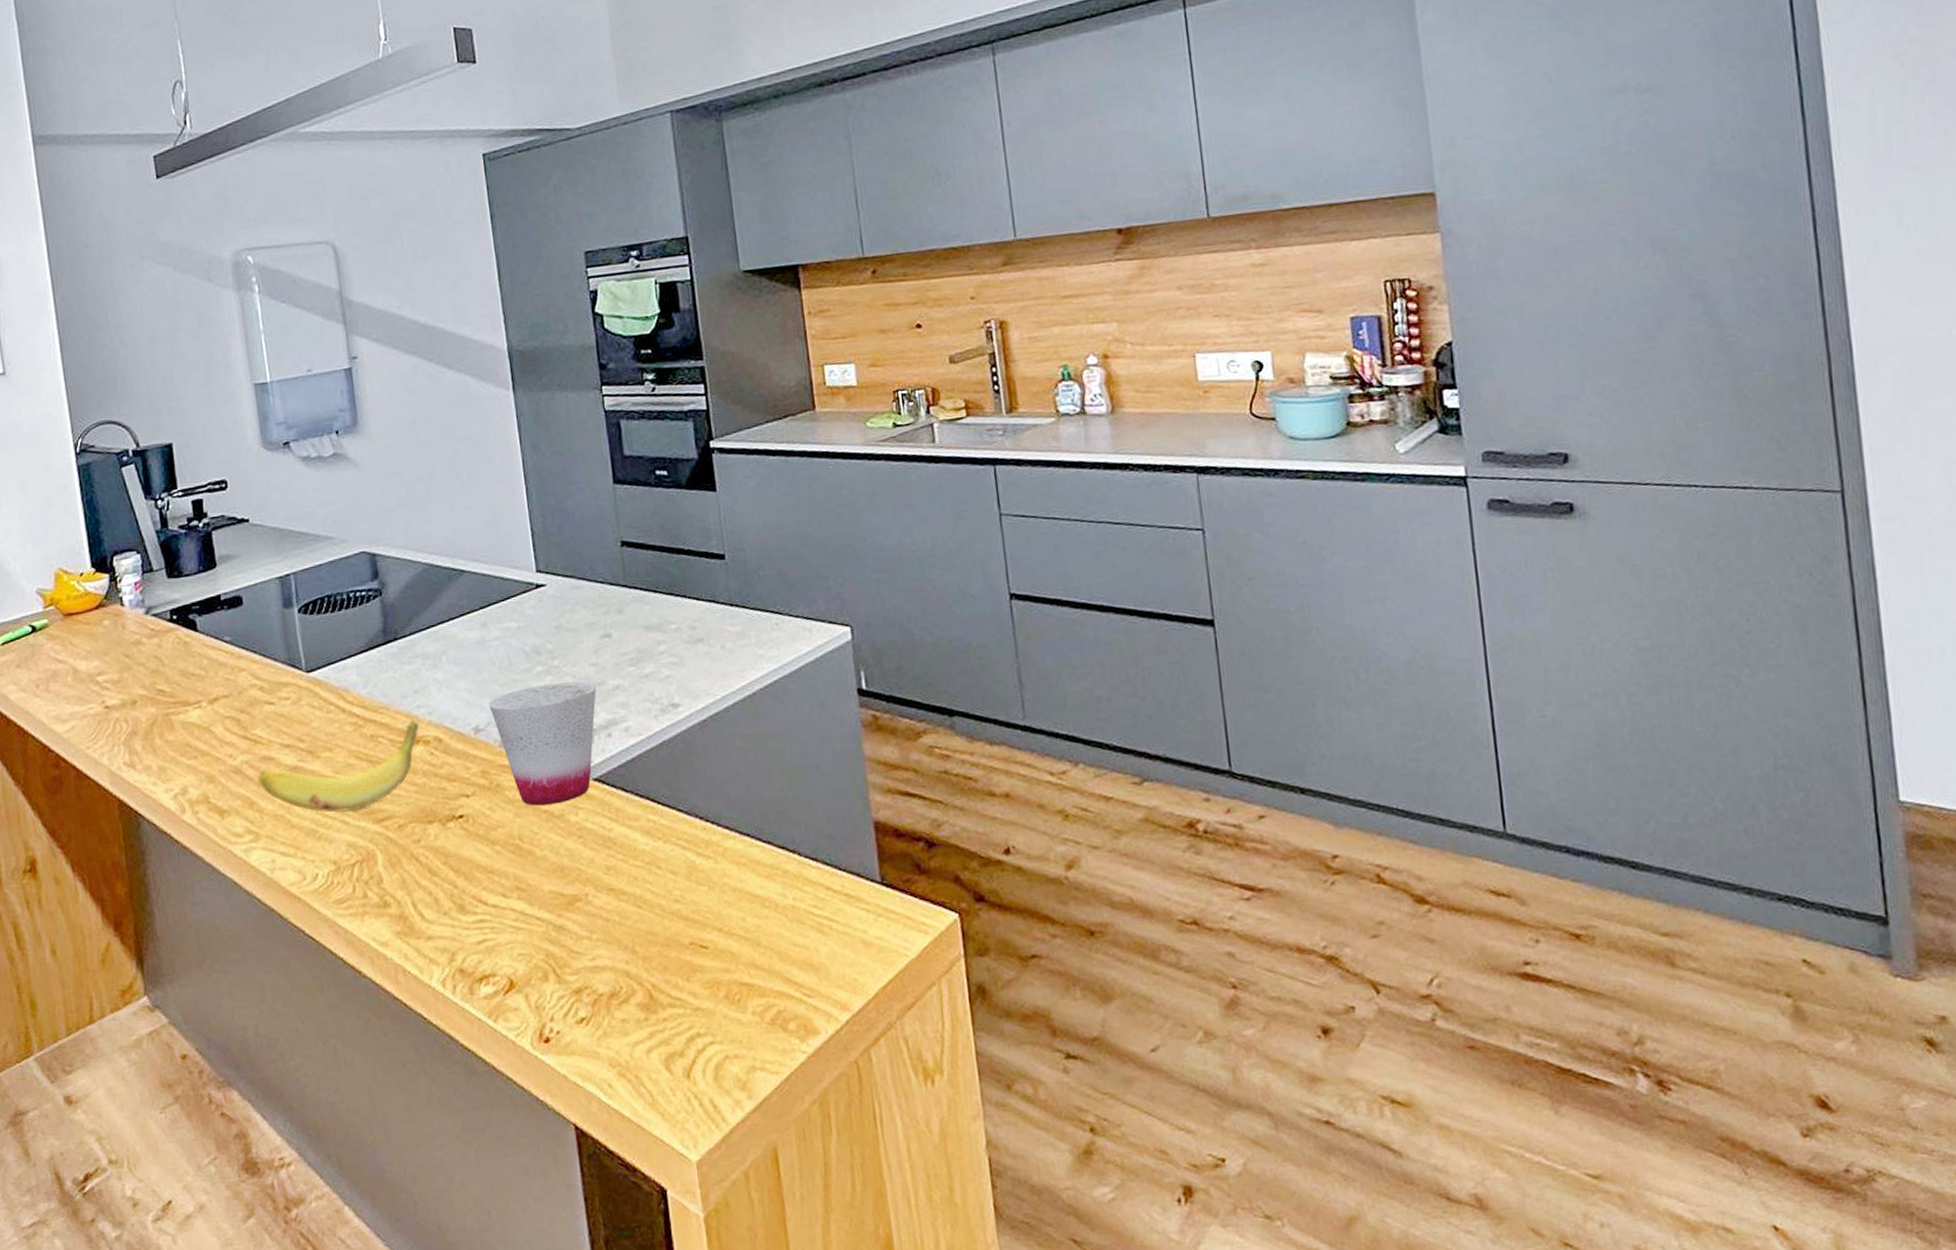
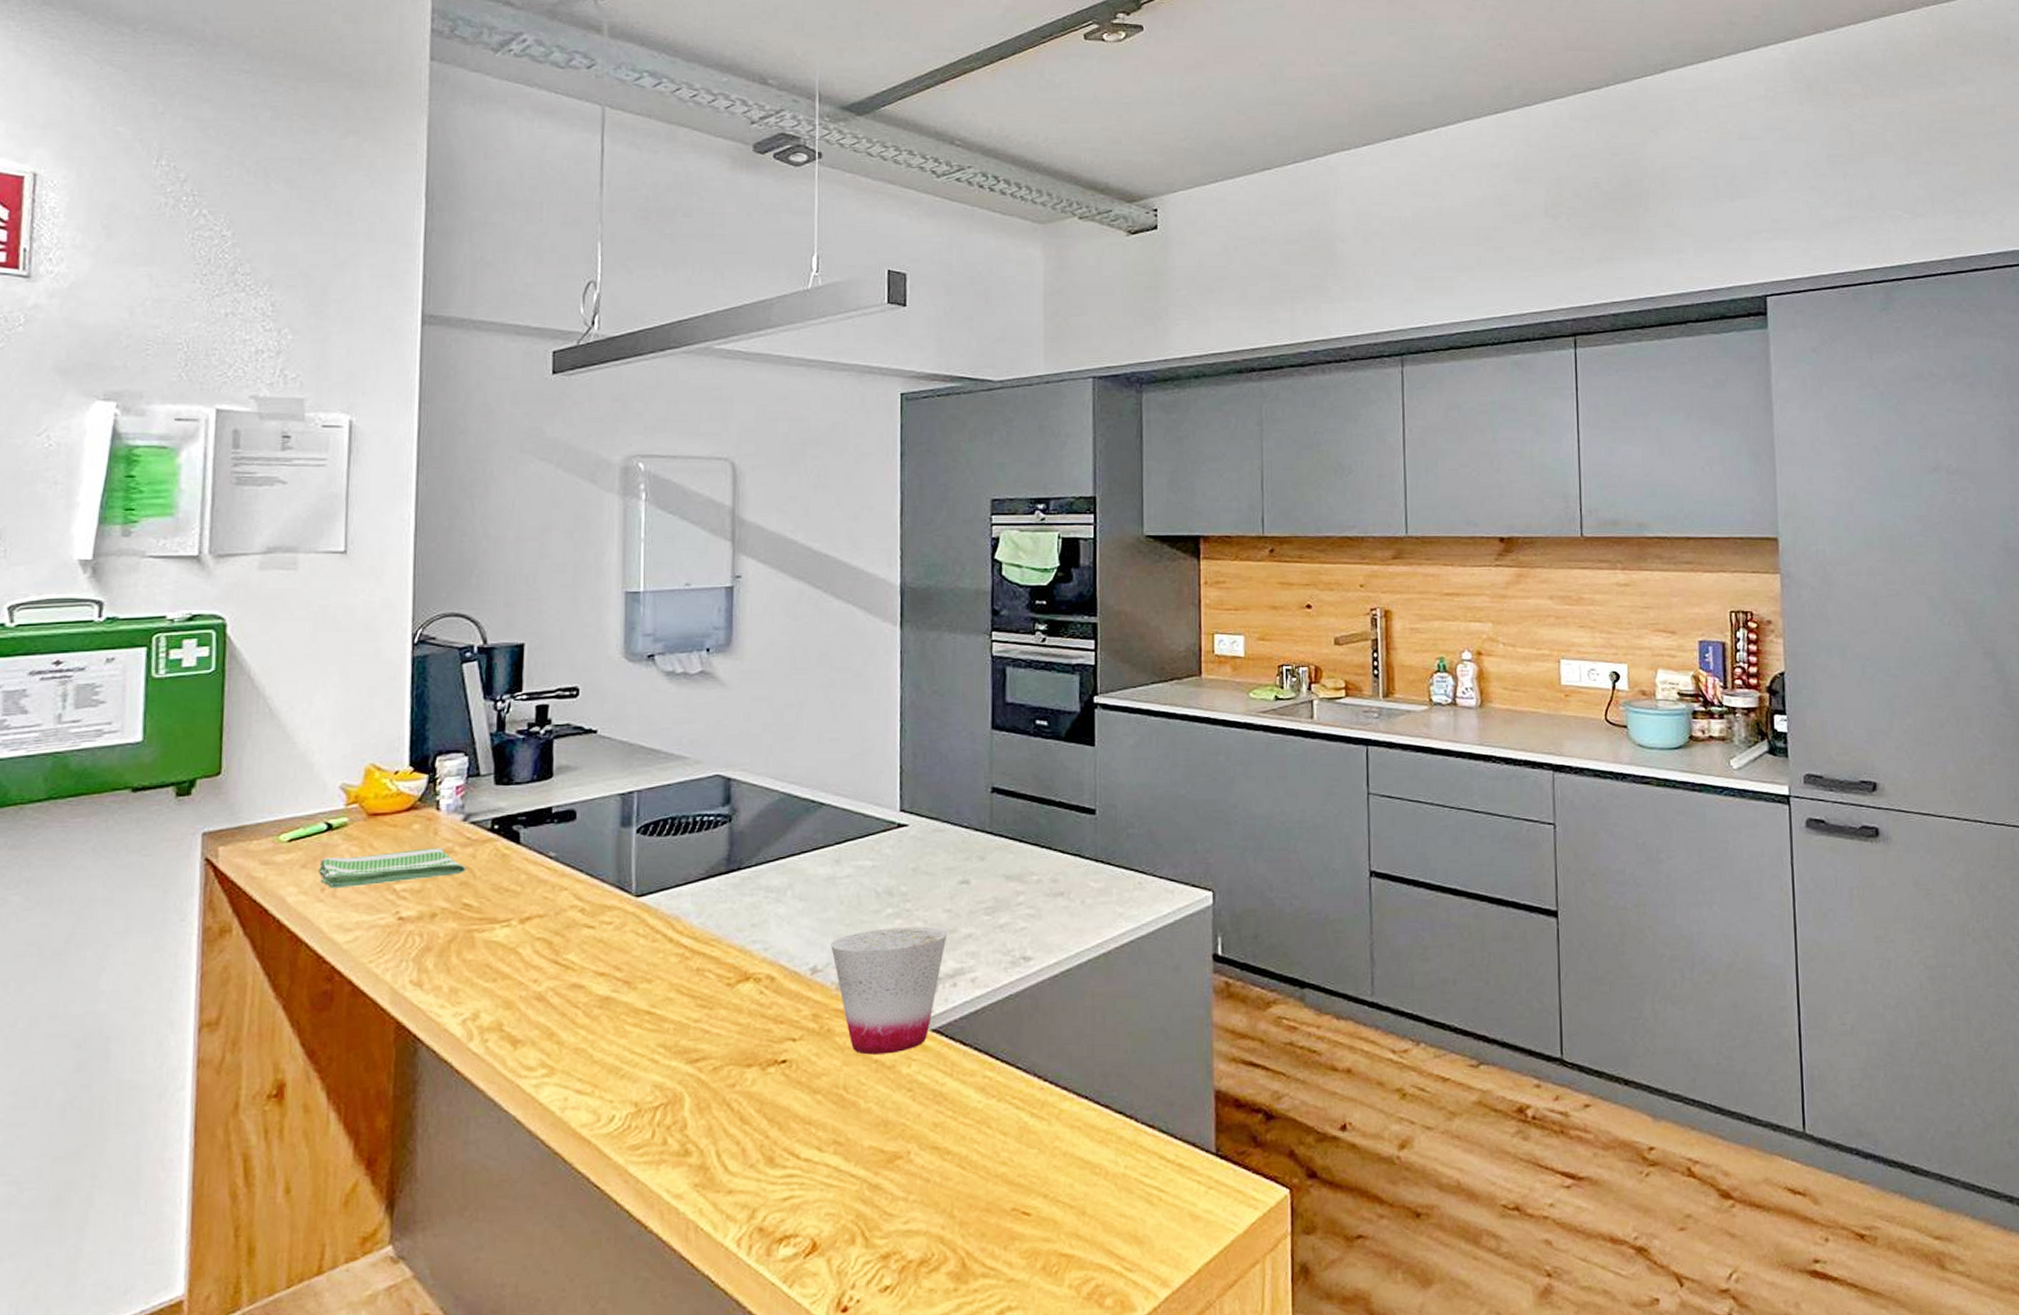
dish towel: none [31,640,155,685] -> present [319,847,466,889]
banana: present [258,719,419,813] -> none [563,955,751,1050]

